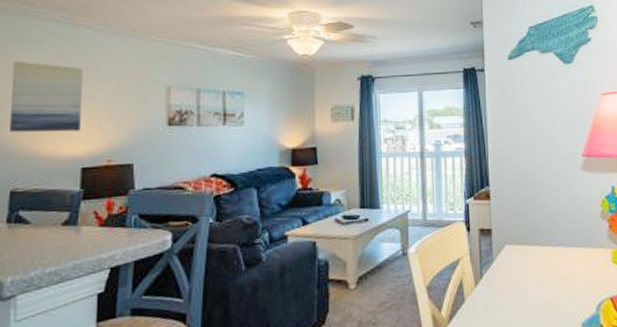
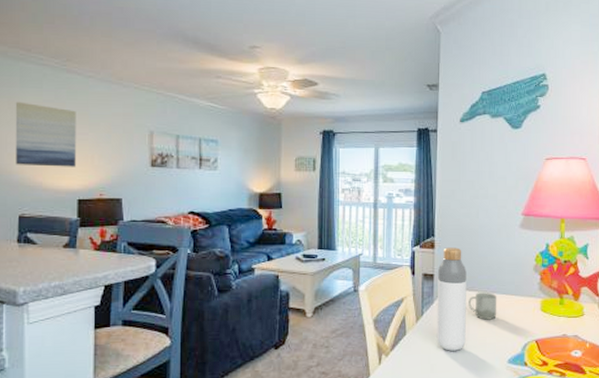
bottle: none [495,197,533,318] -> present [436,247,467,351]
cup: none [532,246,565,279] -> present [468,292,497,320]

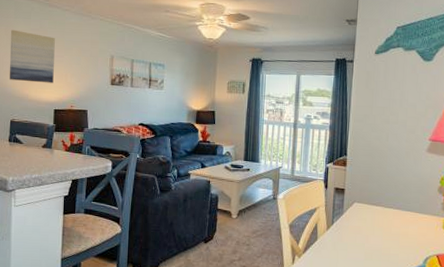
bottle: present [436,247,467,351] -> none [344,166,375,258]
cup: present [468,292,497,320] -> none [375,208,402,233]

